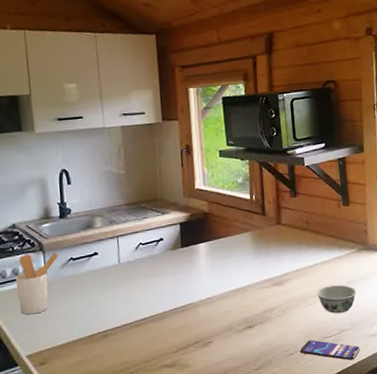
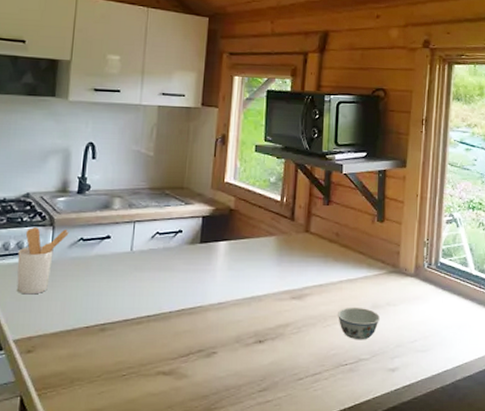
smartphone: present [300,339,361,361] -> none [310,366,377,395]

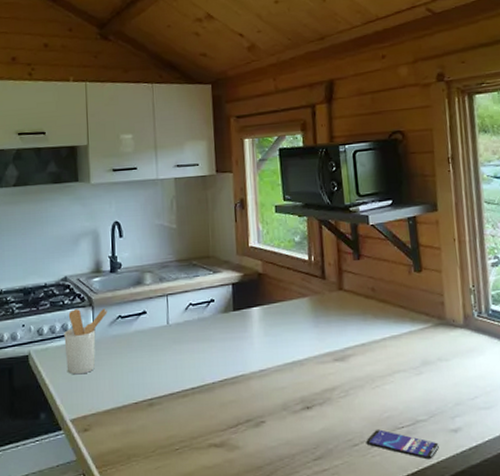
smartphone: none [310,366,377,395] -> present [366,429,440,460]
bowl: present [338,307,381,340] -> none [386,364,434,401]

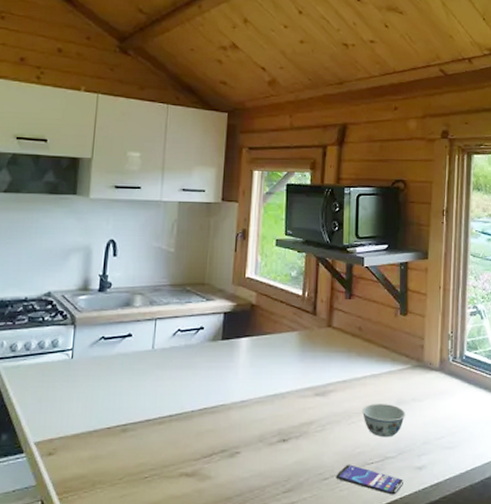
utensil holder: present [64,309,107,375] -> none [38,327,90,395]
bowl: none [386,364,434,401] -> present [362,403,406,438]

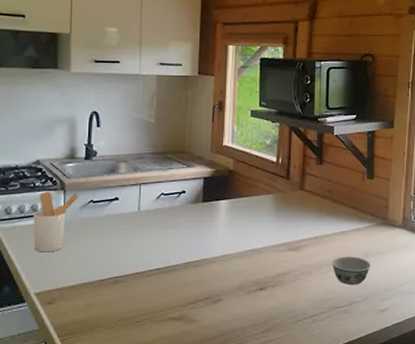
utensil holder: none [38,327,90,395] -> present [33,192,79,253]
smartphone: present [336,464,405,495] -> none [308,308,369,333]

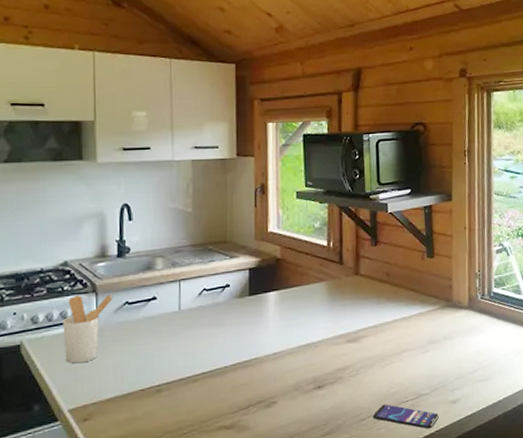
smartphone: none [308,308,369,333] -> present [373,404,440,429]
bowl: present [332,256,371,286] -> none [395,344,438,377]

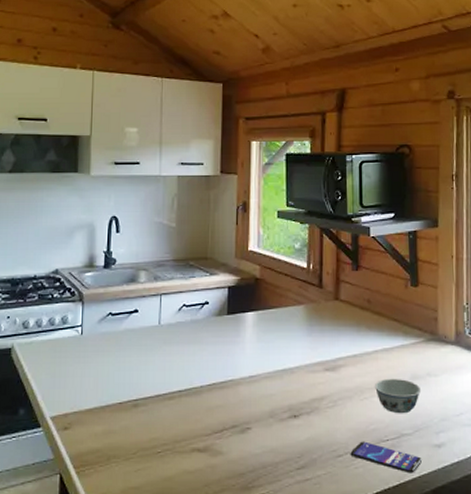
utensil holder: present [63,295,113,364] -> none [50,304,98,371]
bowl: none [395,344,438,377] -> present [375,378,422,414]

